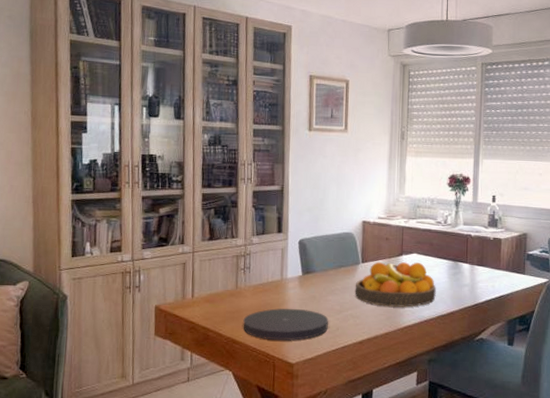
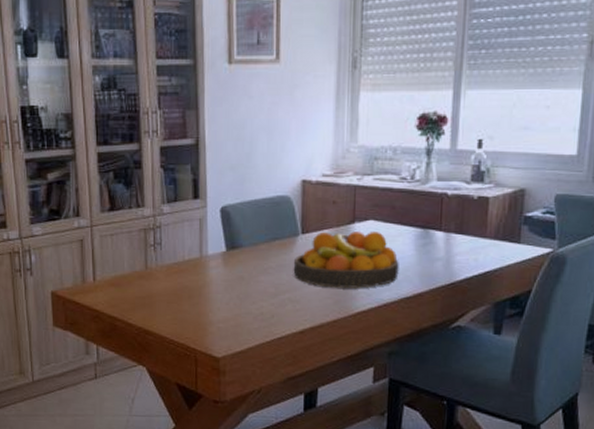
plate: present [243,308,328,341] -> none [156,291,261,331]

